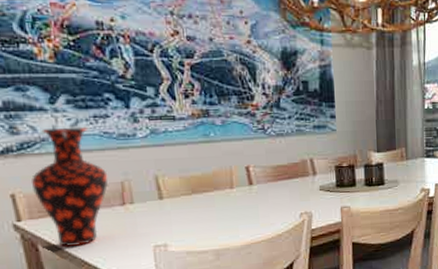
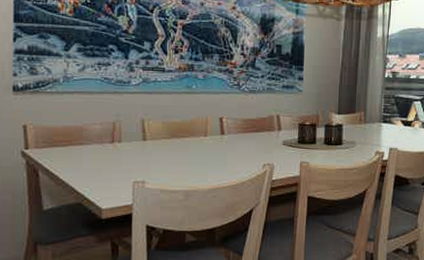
vase: present [32,126,108,247] -> none [41,72,103,175]

